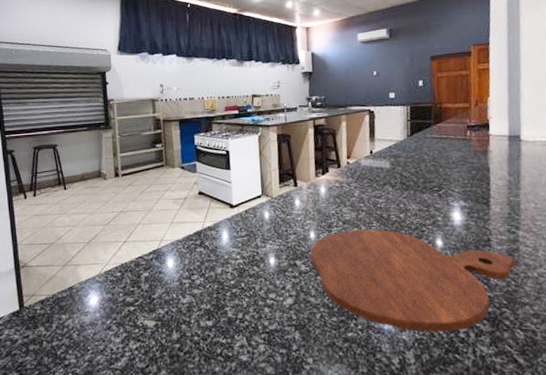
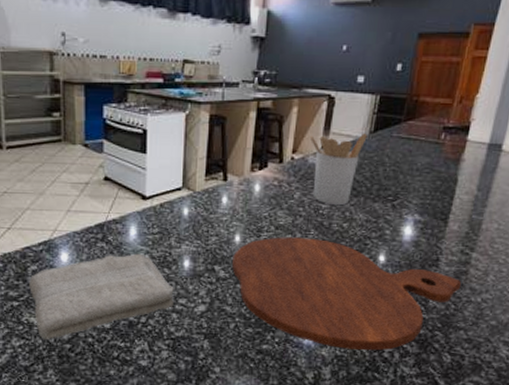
washcloth: none [142,255,265,342] -> present [29,253,174,340]
utensil holder: none [359,137,406,199] -> present [309,133,367,205]

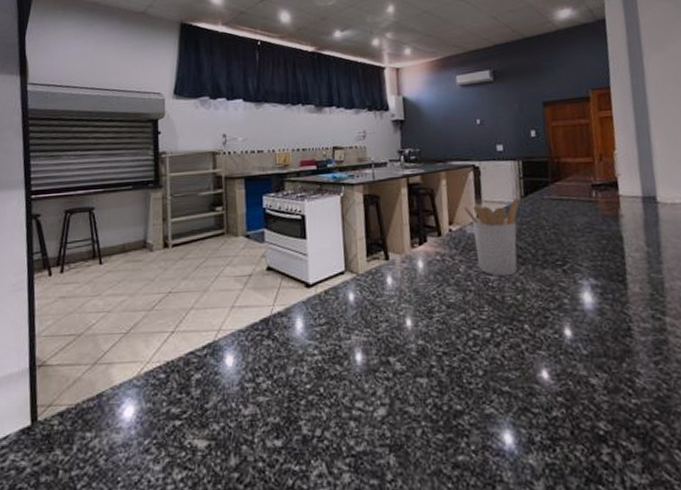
washcloth: present [29,253,174,340] -> none [193,349,350,469]
cutting board: present [232,237,462,351] -> none [407,315,666,454]

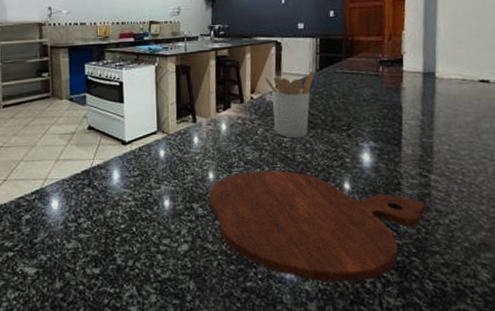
cutting board: none [407,315,666,454] -> present [209,170,427,282]

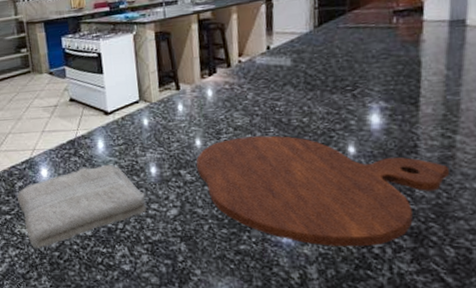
washcloth: none [23,196,158,291] -> present [17,164,147,249]
utensil holder: present [264,71,315,138] -> none [253,28,312,101]

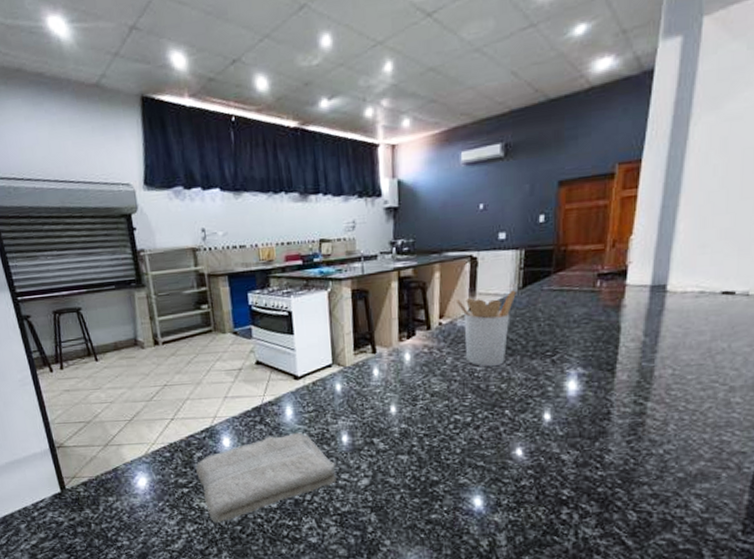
cutting board: present [196,135,450,247] -> none [390,402,639,514]
utensil holder: none [253,28,312,101] -> present [455,290,516,366]

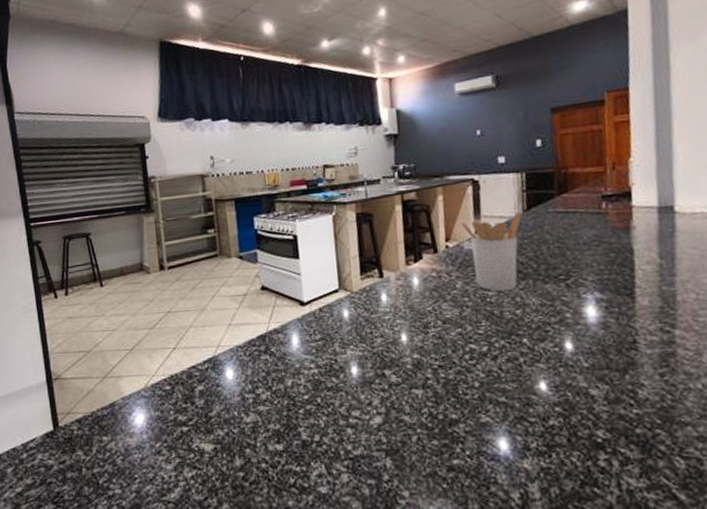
washcloth: present [196,432,337,524] -> none [197,363,347,469]

